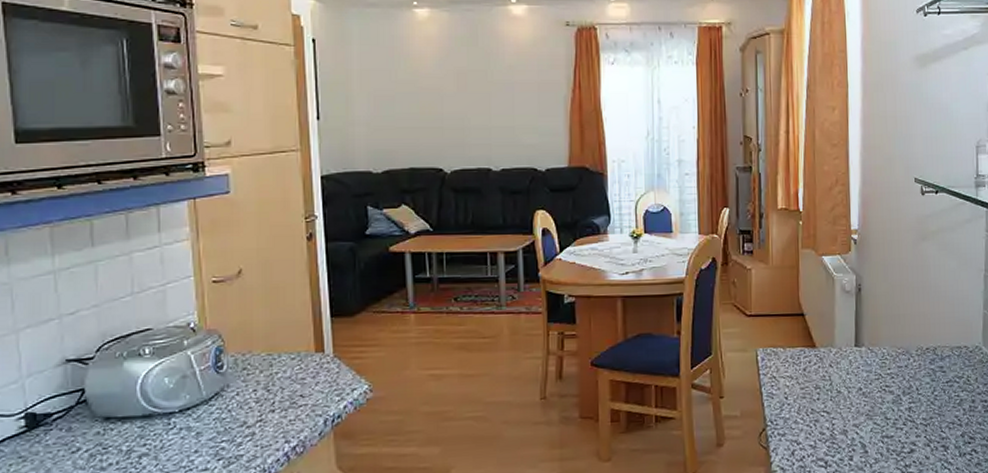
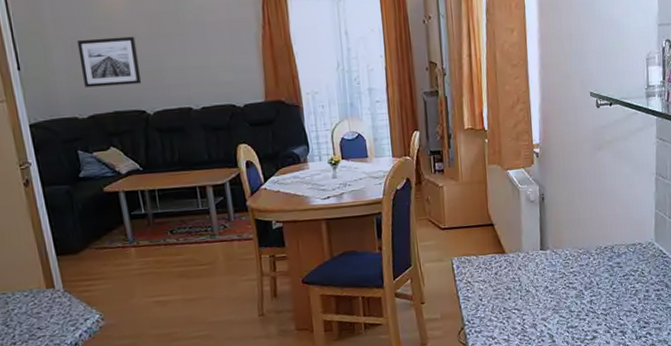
wall art: none [381,92,442,141] -> present [77,36,142,88]

